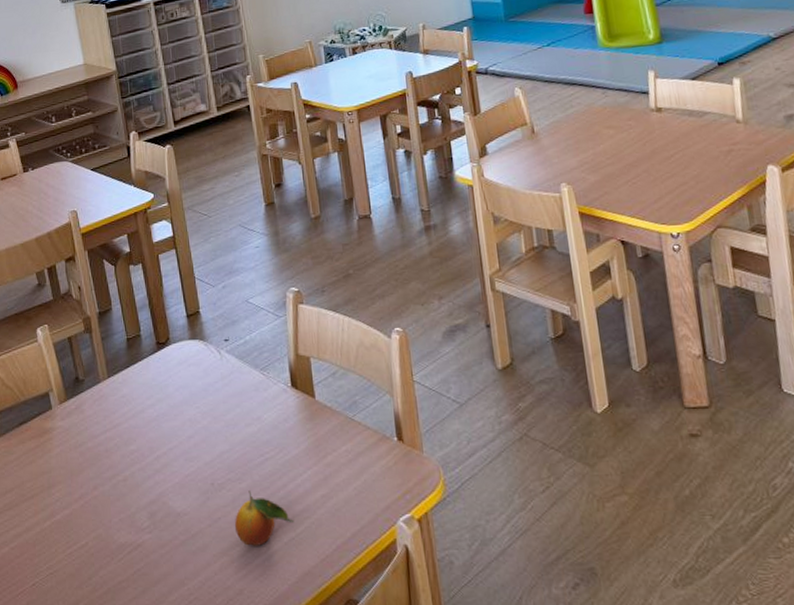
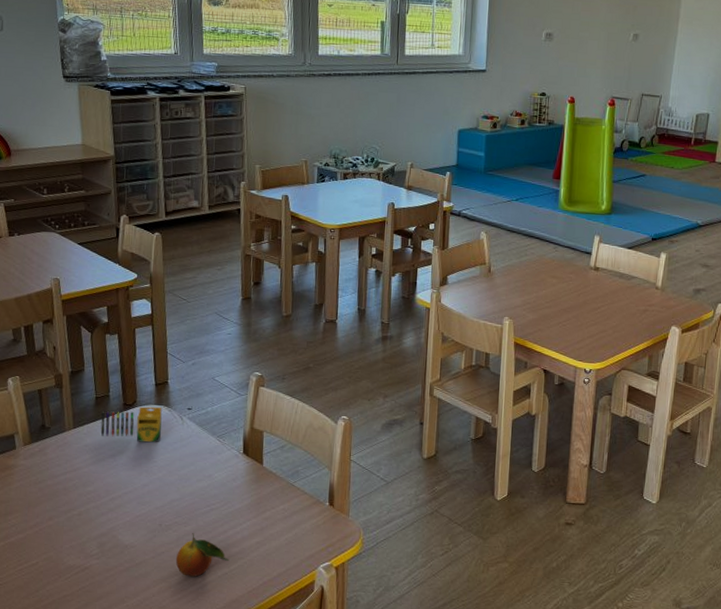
crayon: none [135,342,200,386] -> present [100,406,162,442]

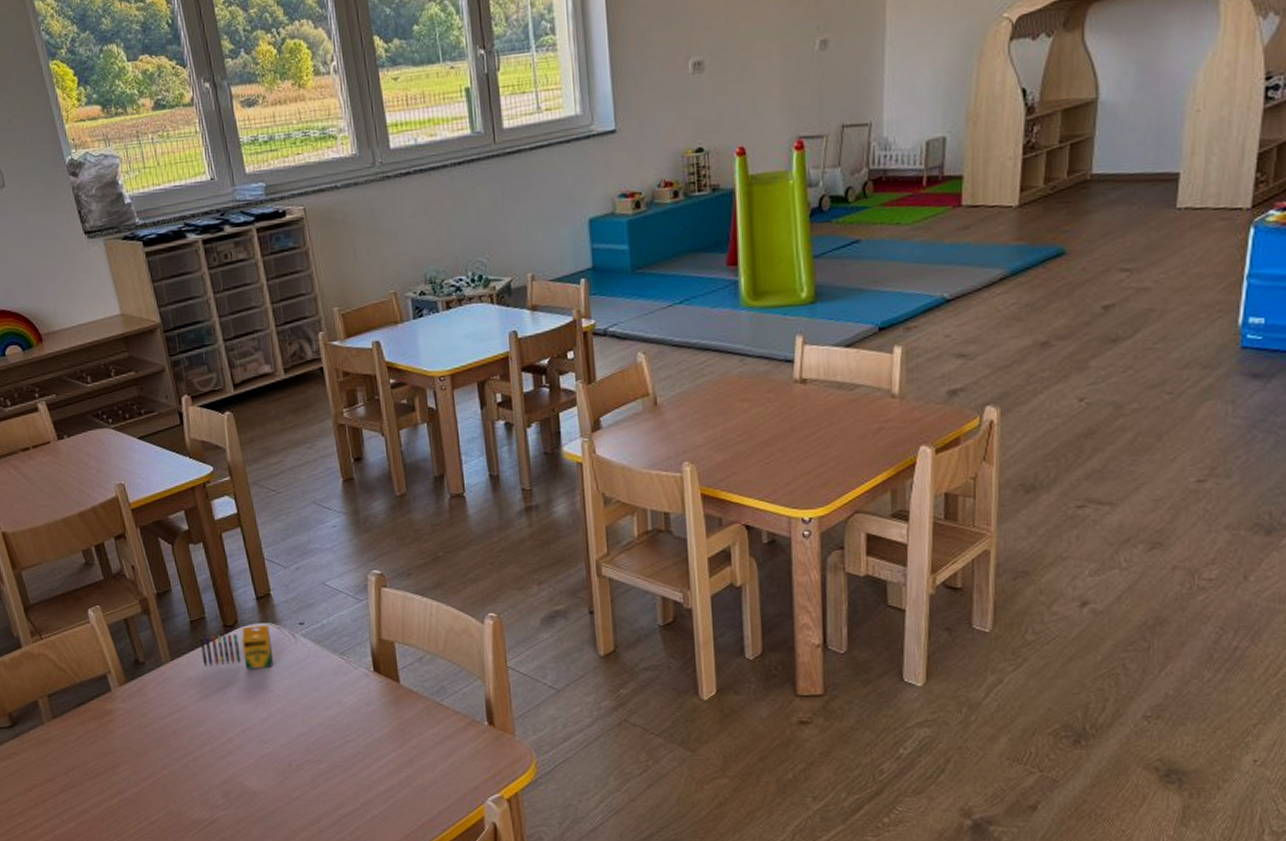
fruit: present [175,533,230,577] -> none [314,771,378,823]

